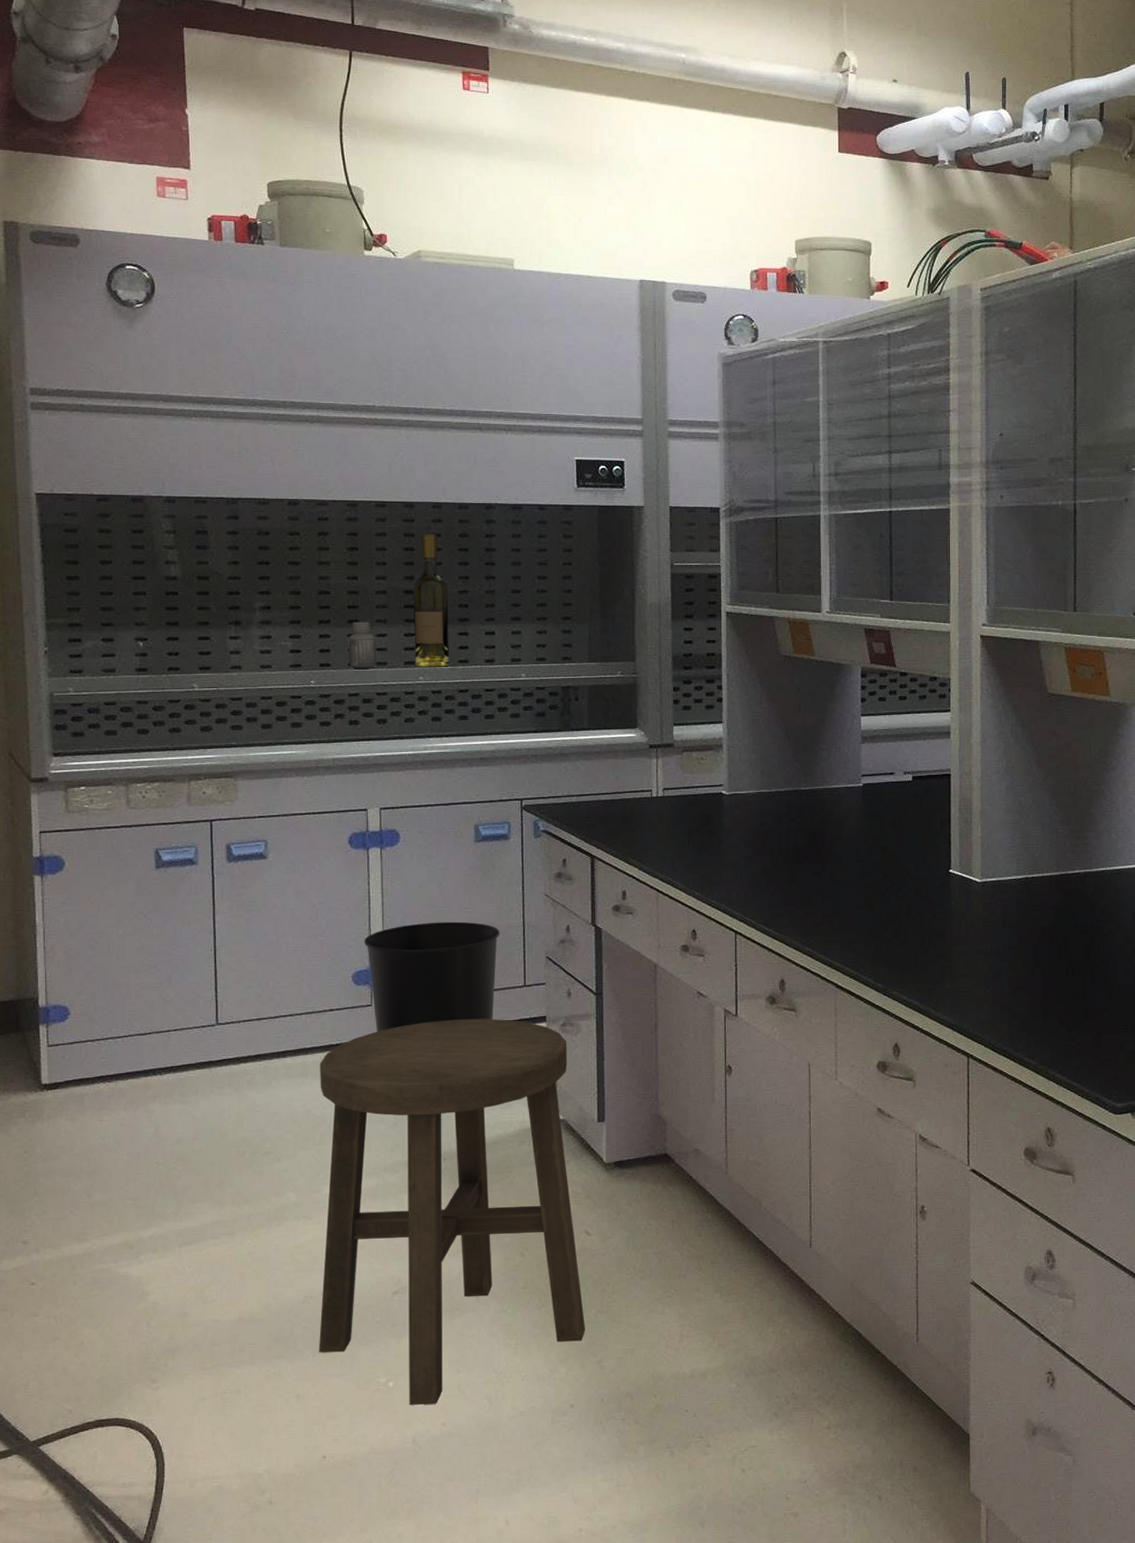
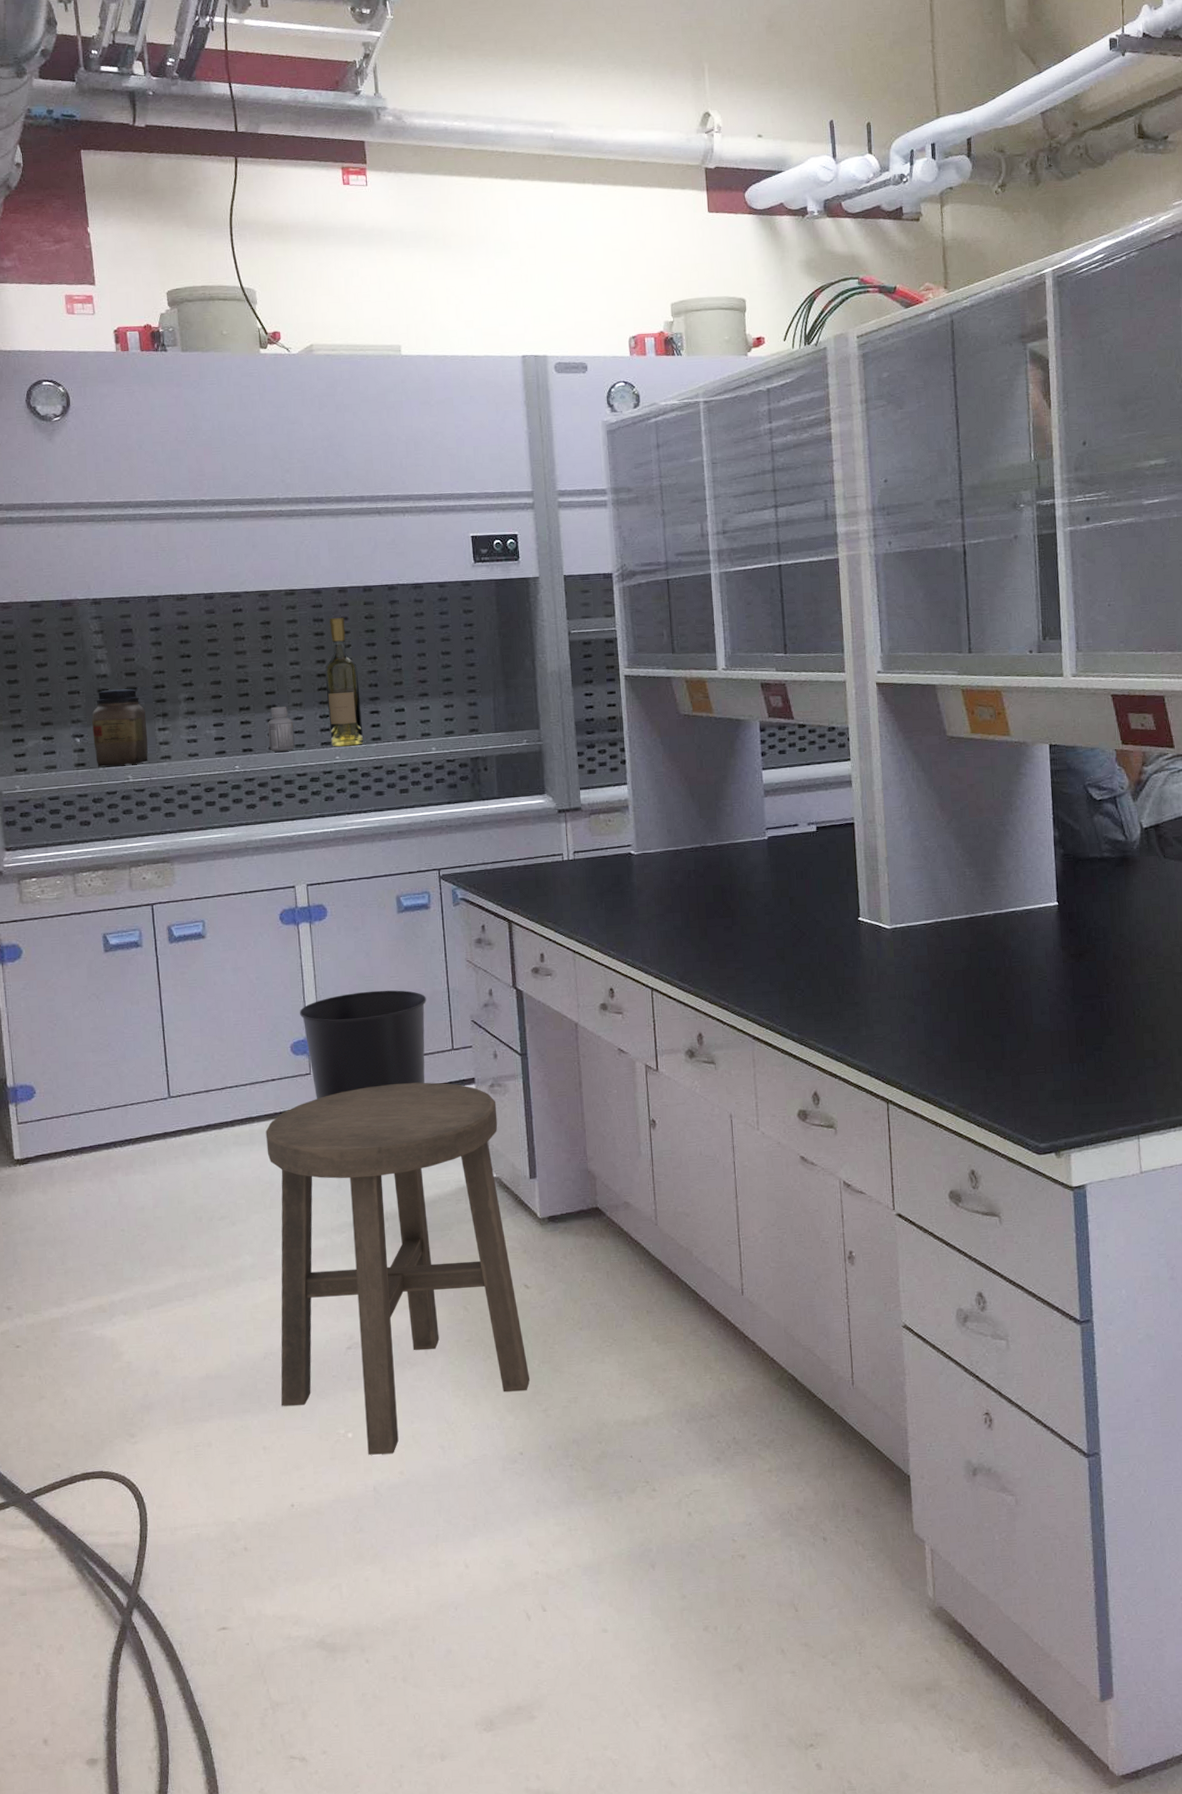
jar: none [158,592,218,674] -> present [92,688,148,768]

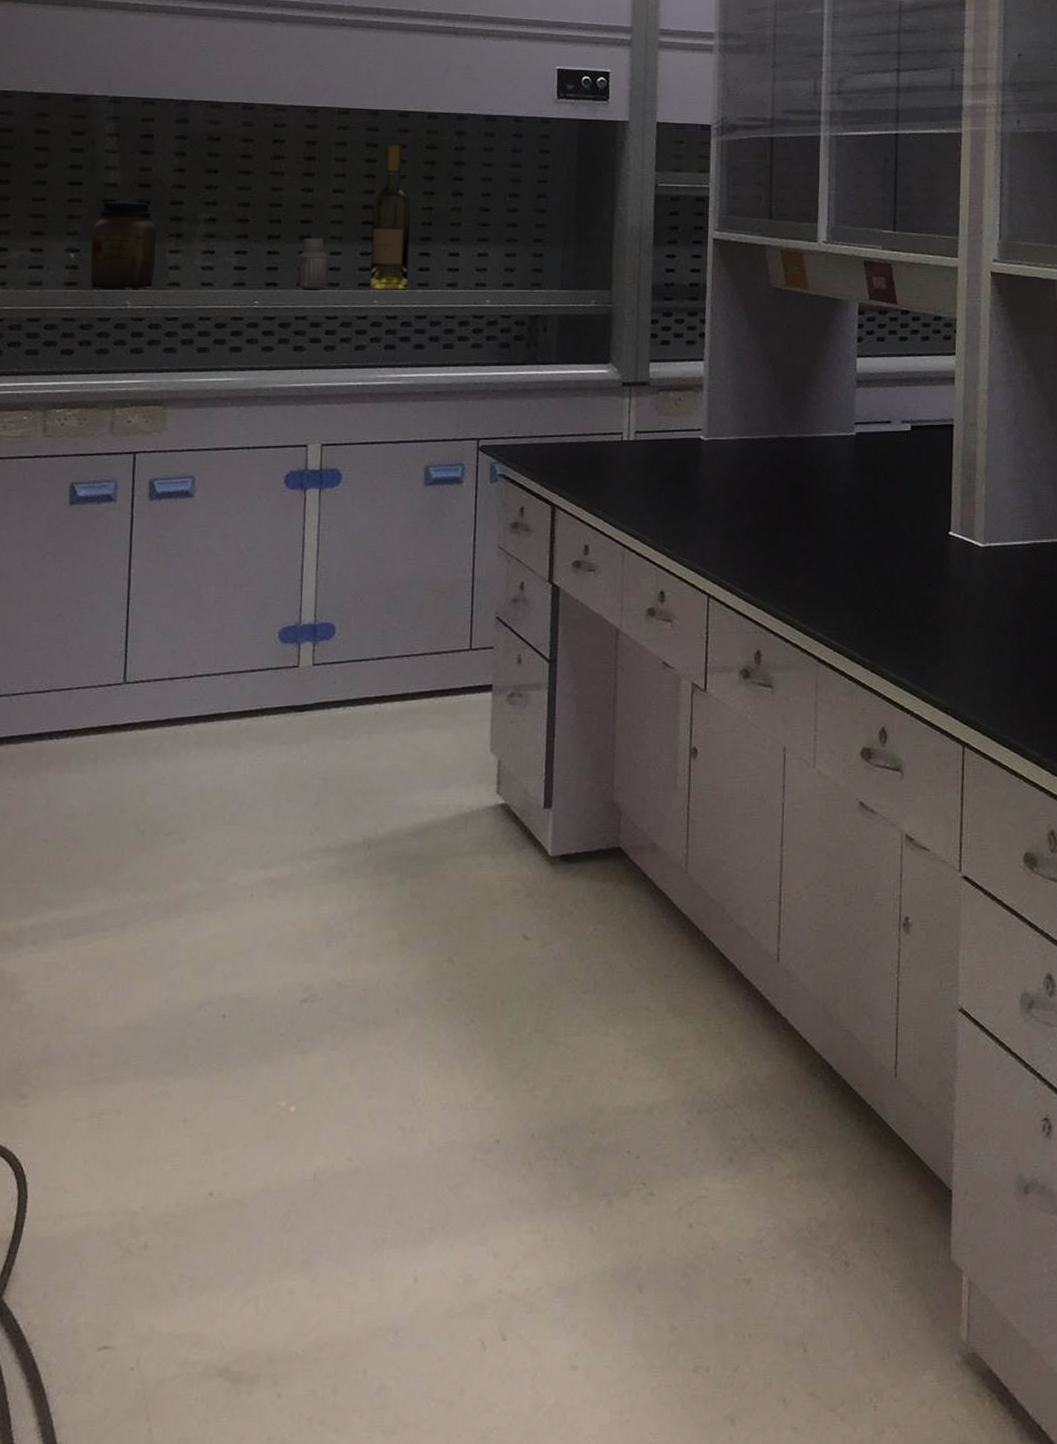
stool: present [266,1082,530,1455] -> none [212,685,518,1135]
waste bin: present [300,990,427,1100] -> none [295,574,446,698]

